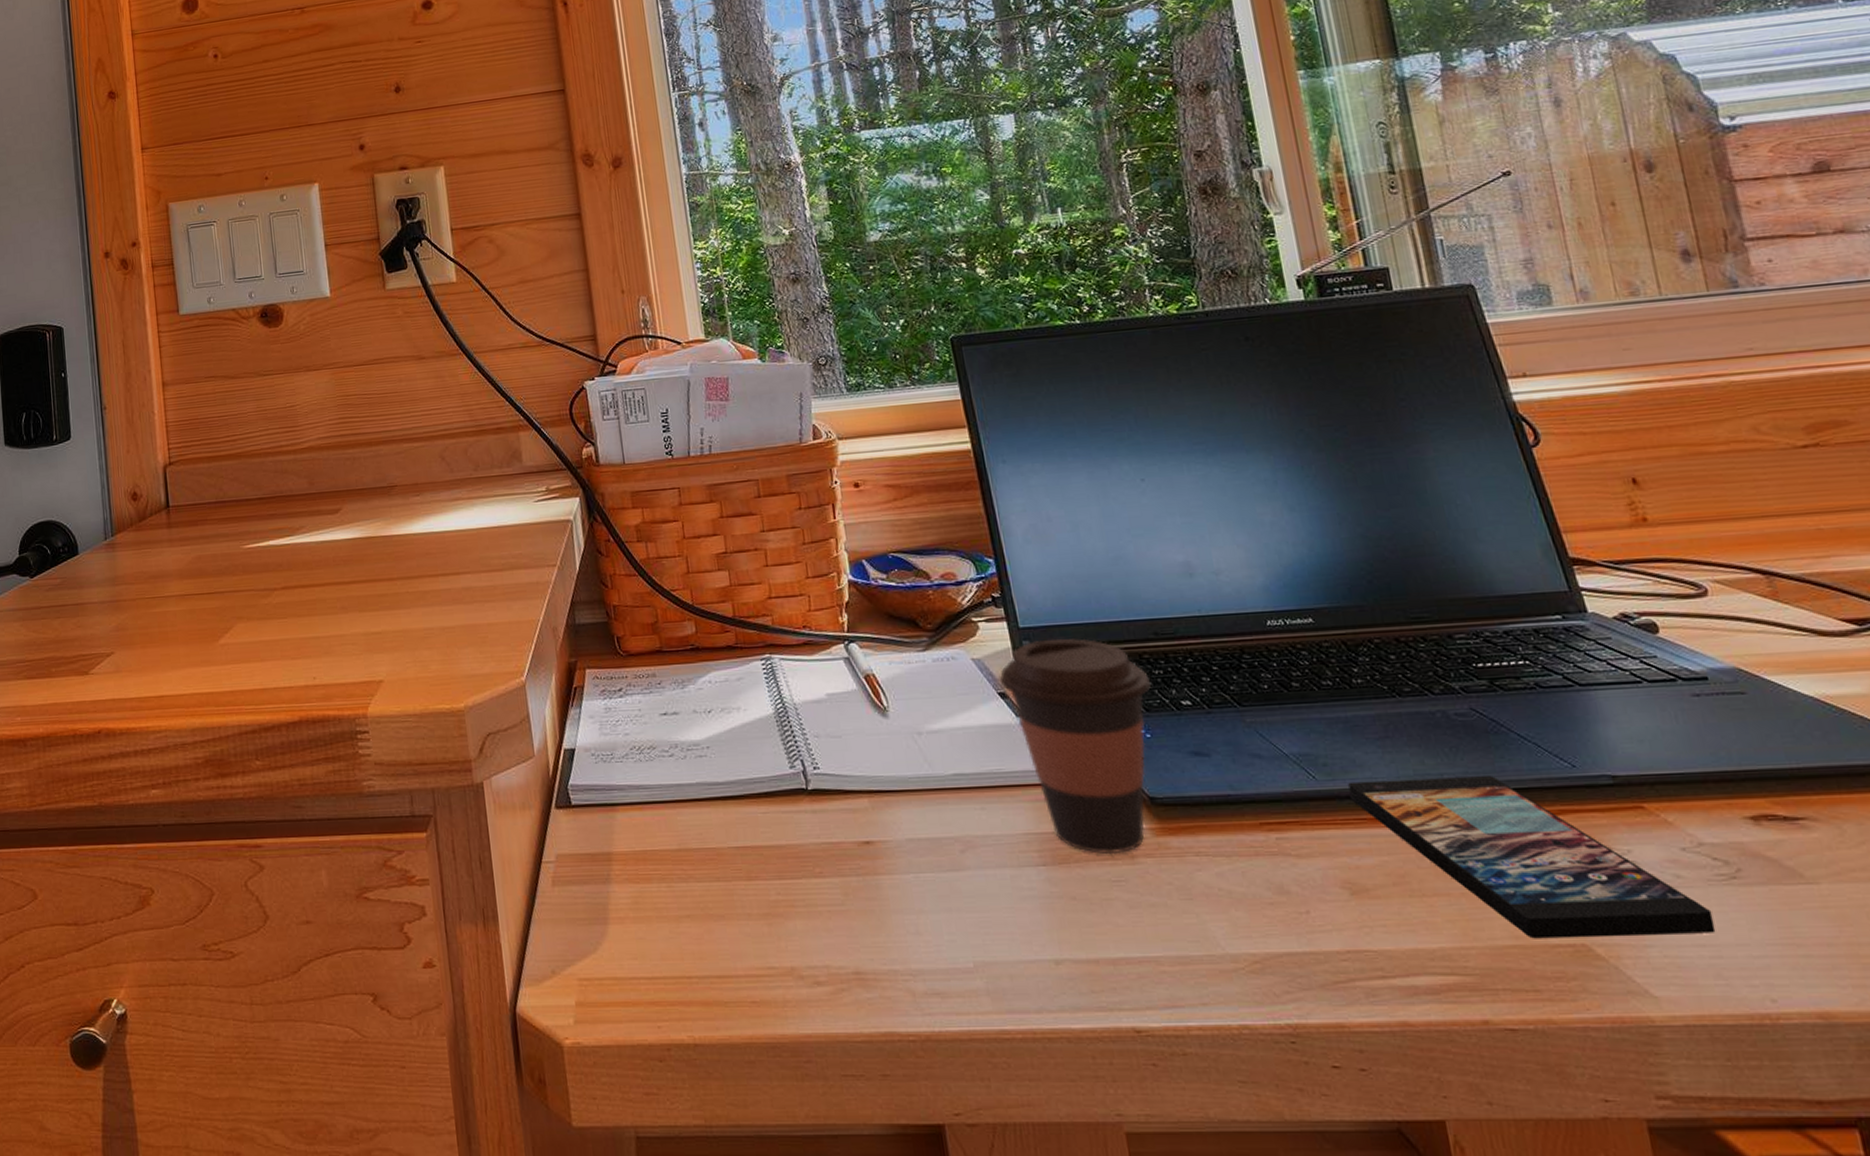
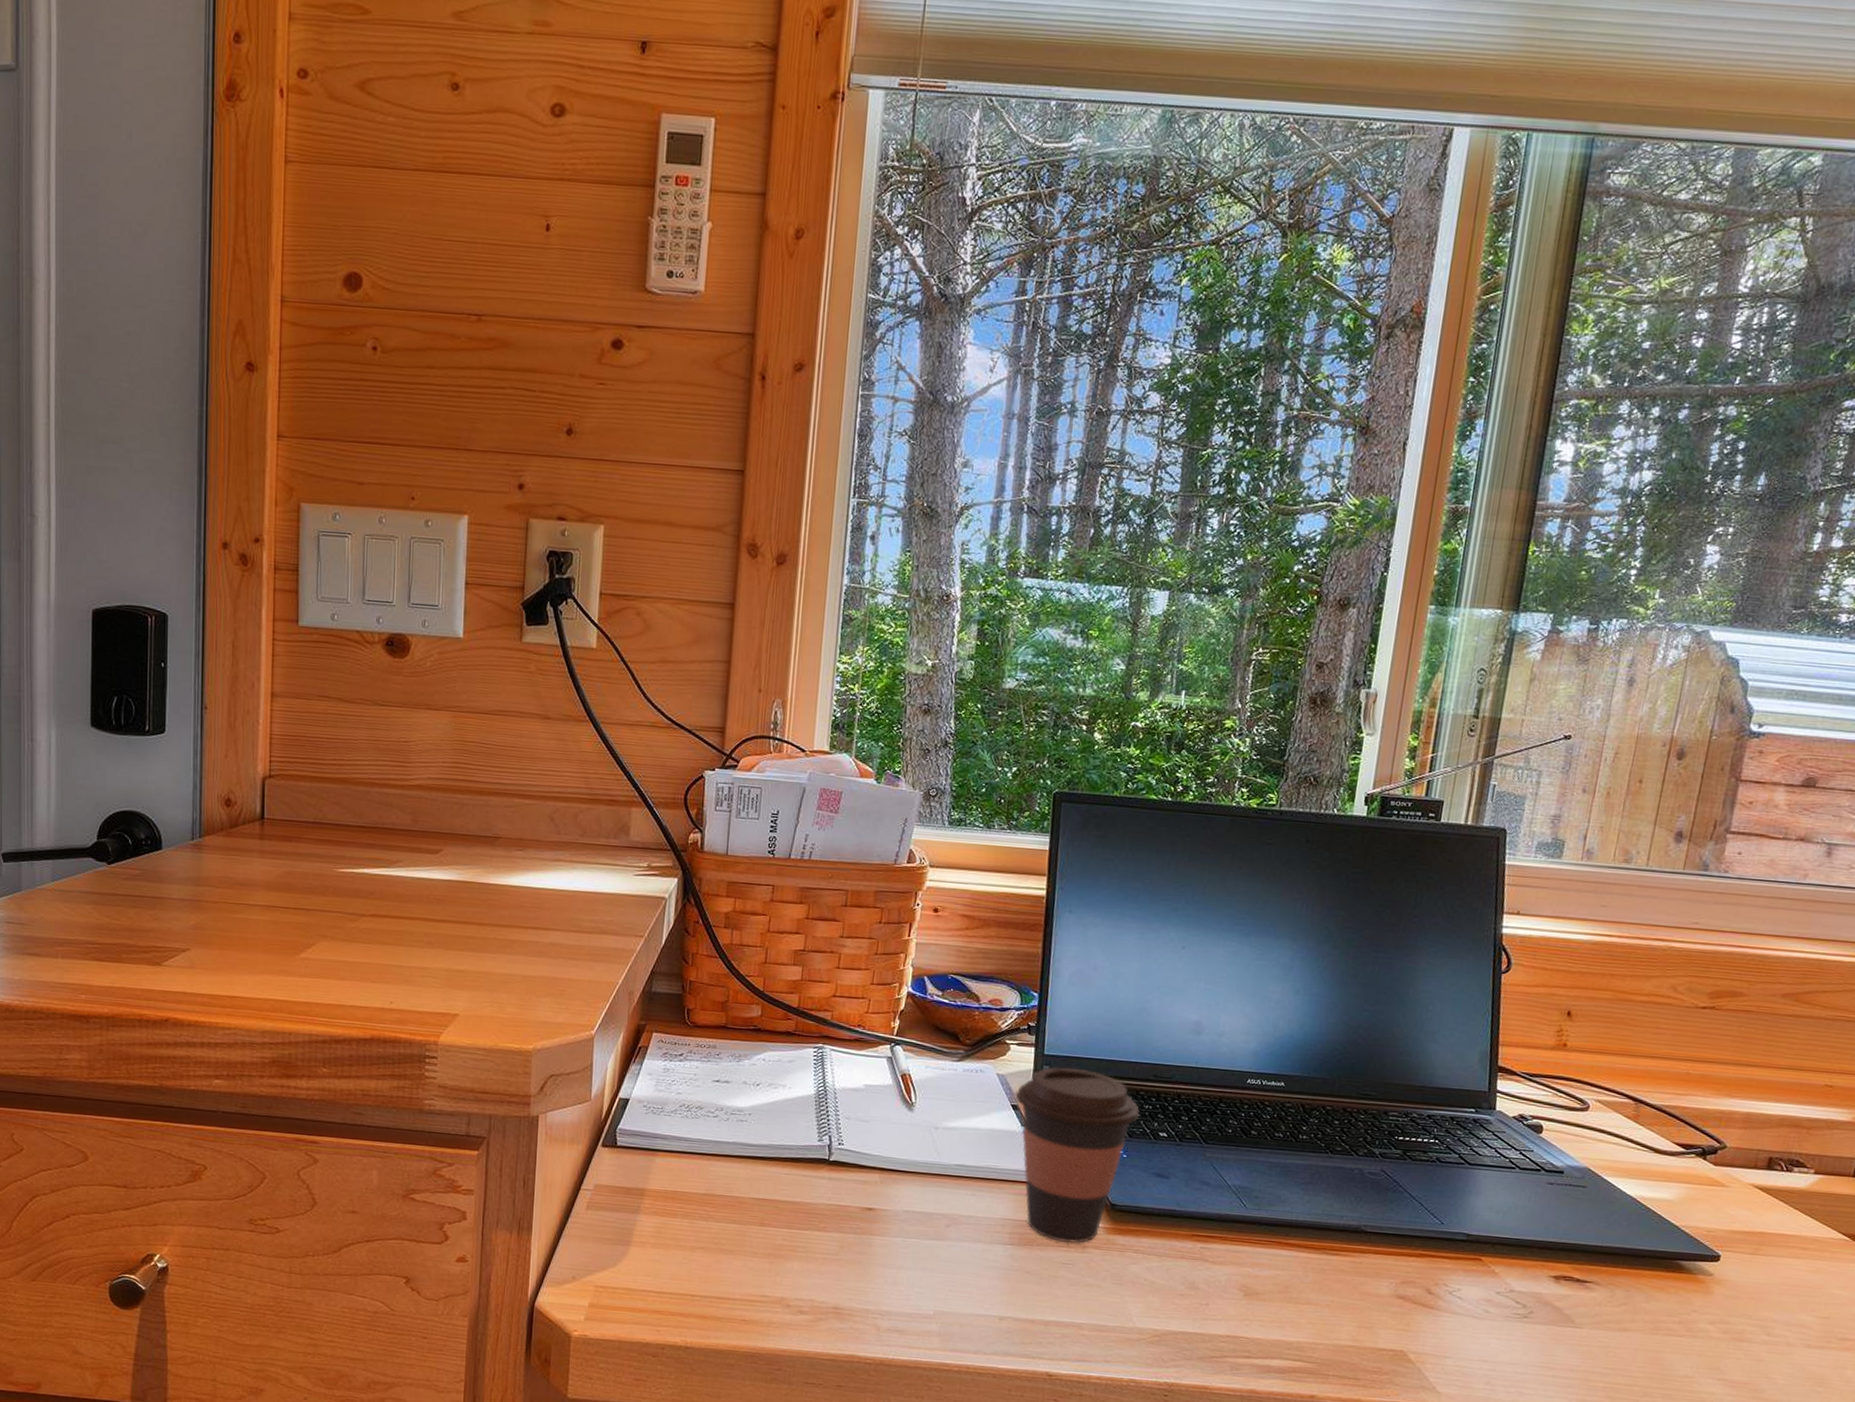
smartphone: present [1348,776,1716,939] -> none [1268,1213,1501,1354]

